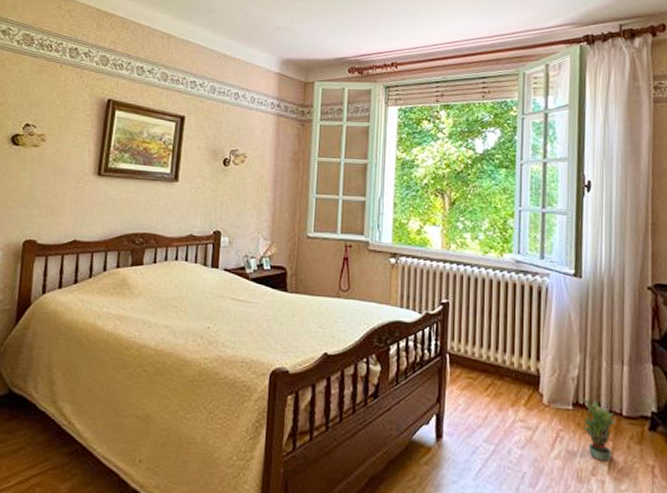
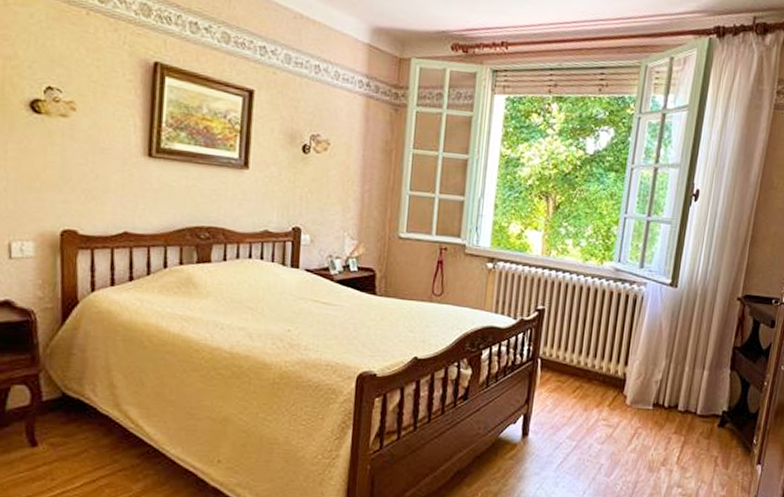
potted plant: present [578,396,616,462] -> none [659,397,690,454]

